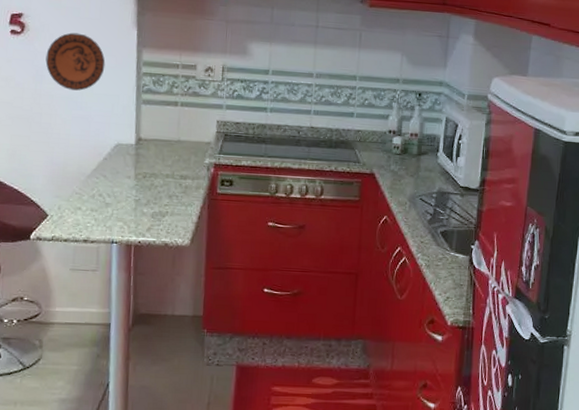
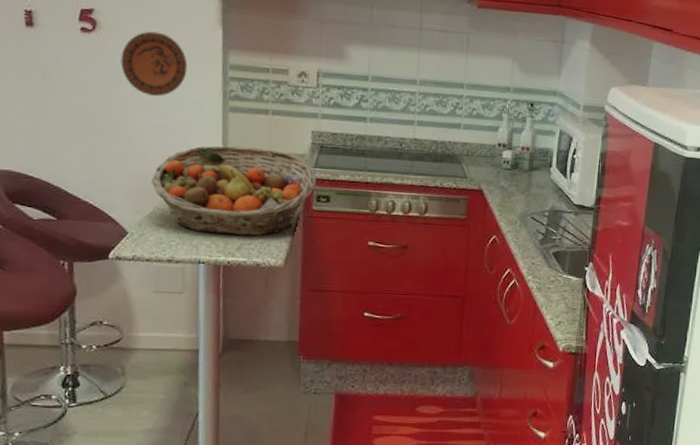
fruit basket: none [70,135,221,218] -> present [151,145,316,236]

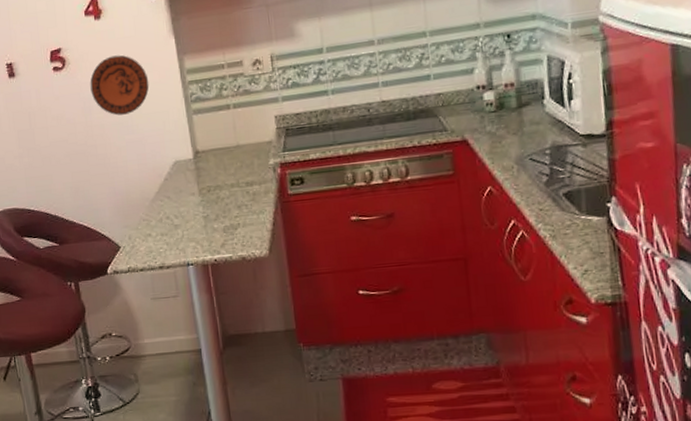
fruit basket: present [151,145,316,236] -> none [133,142,288,236]

